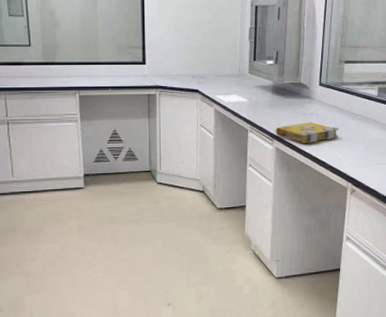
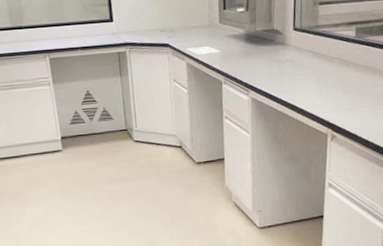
spell book: present [275,122,339,143] -> none [250,69,317,92]

